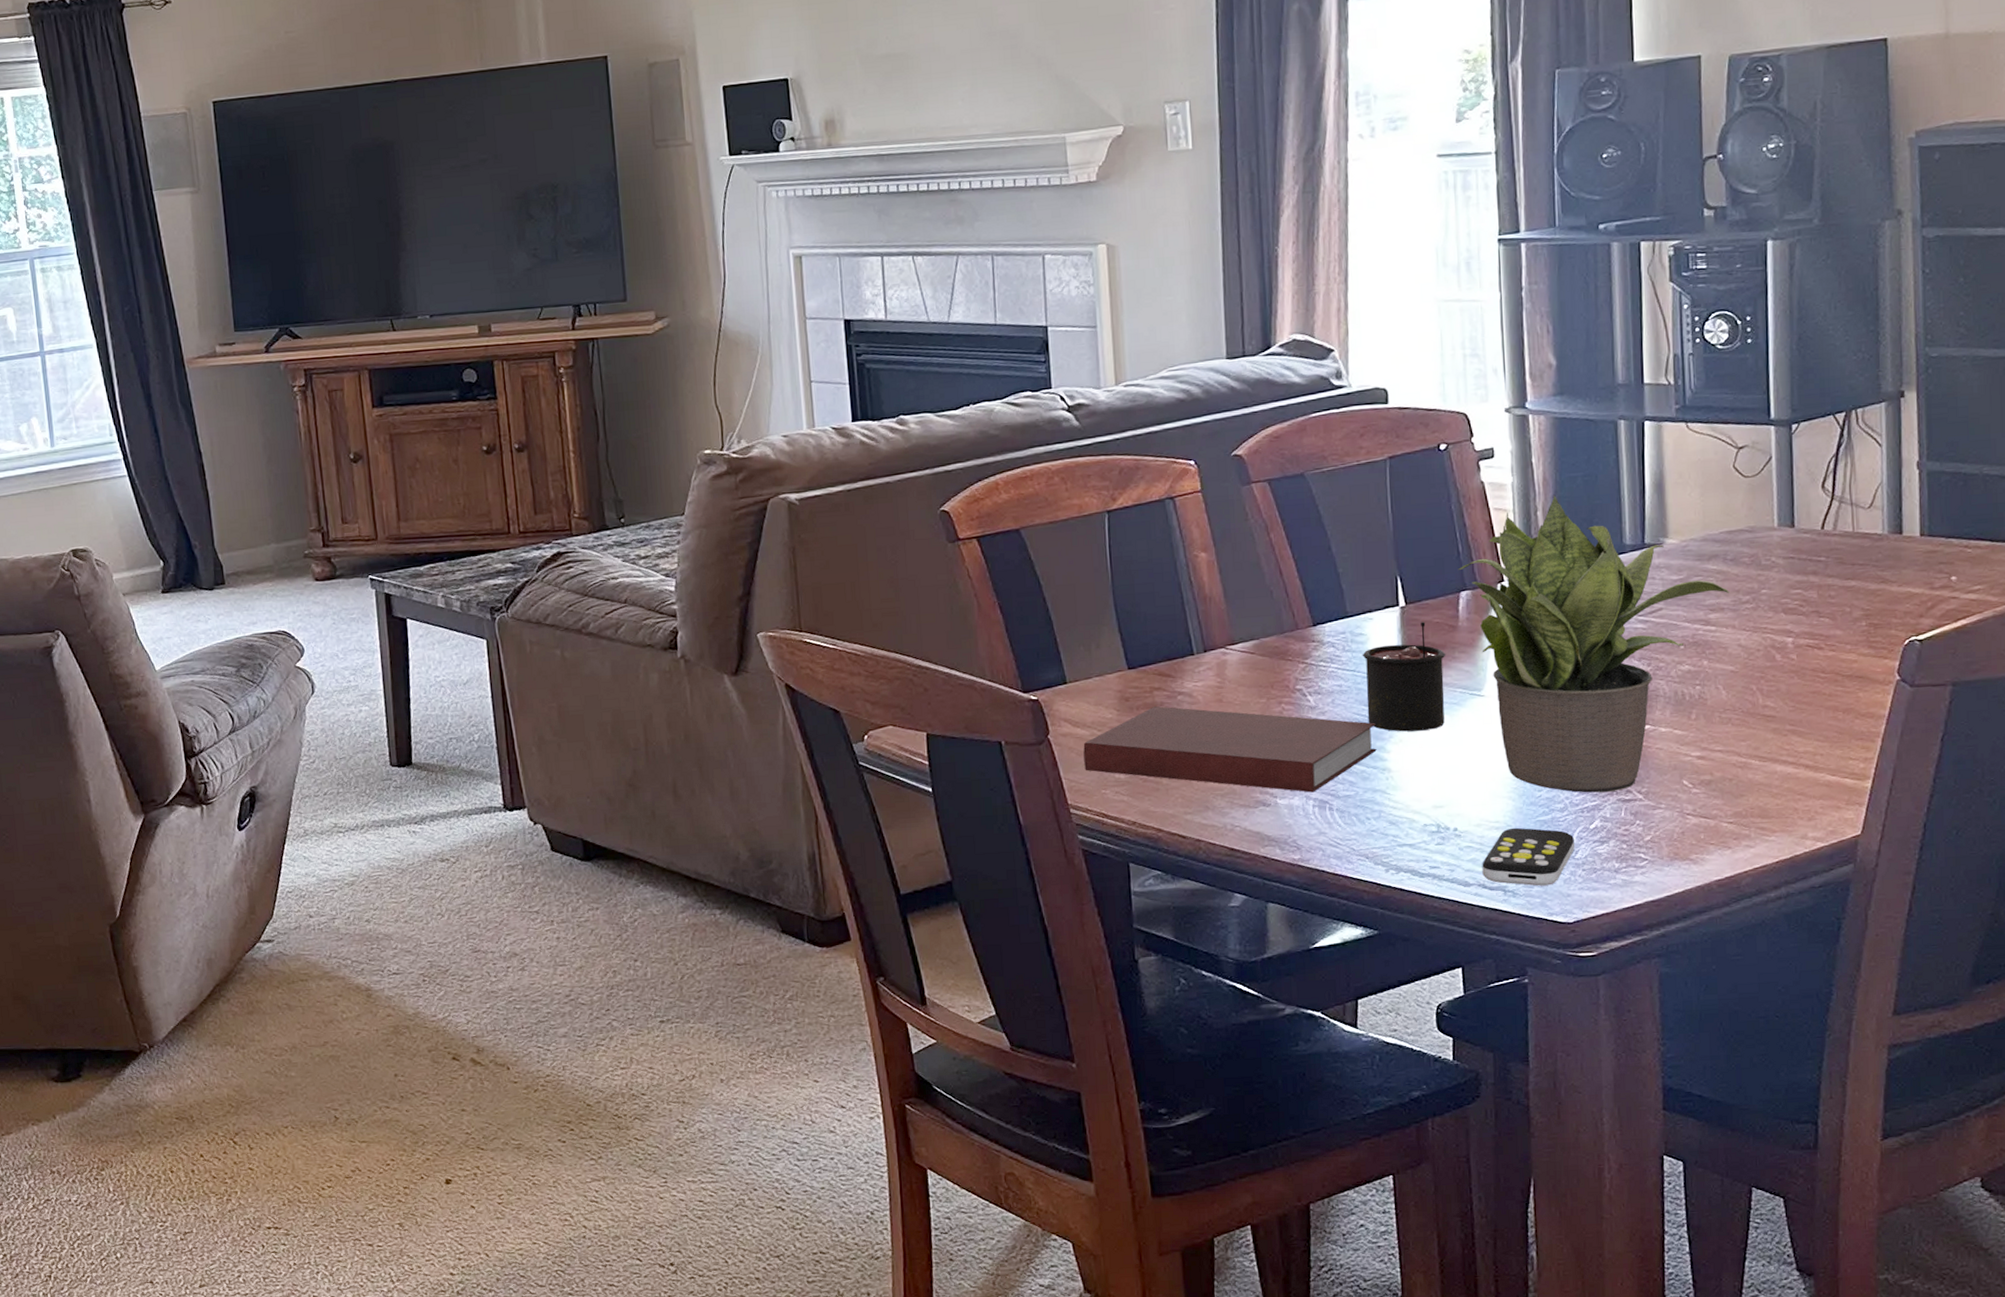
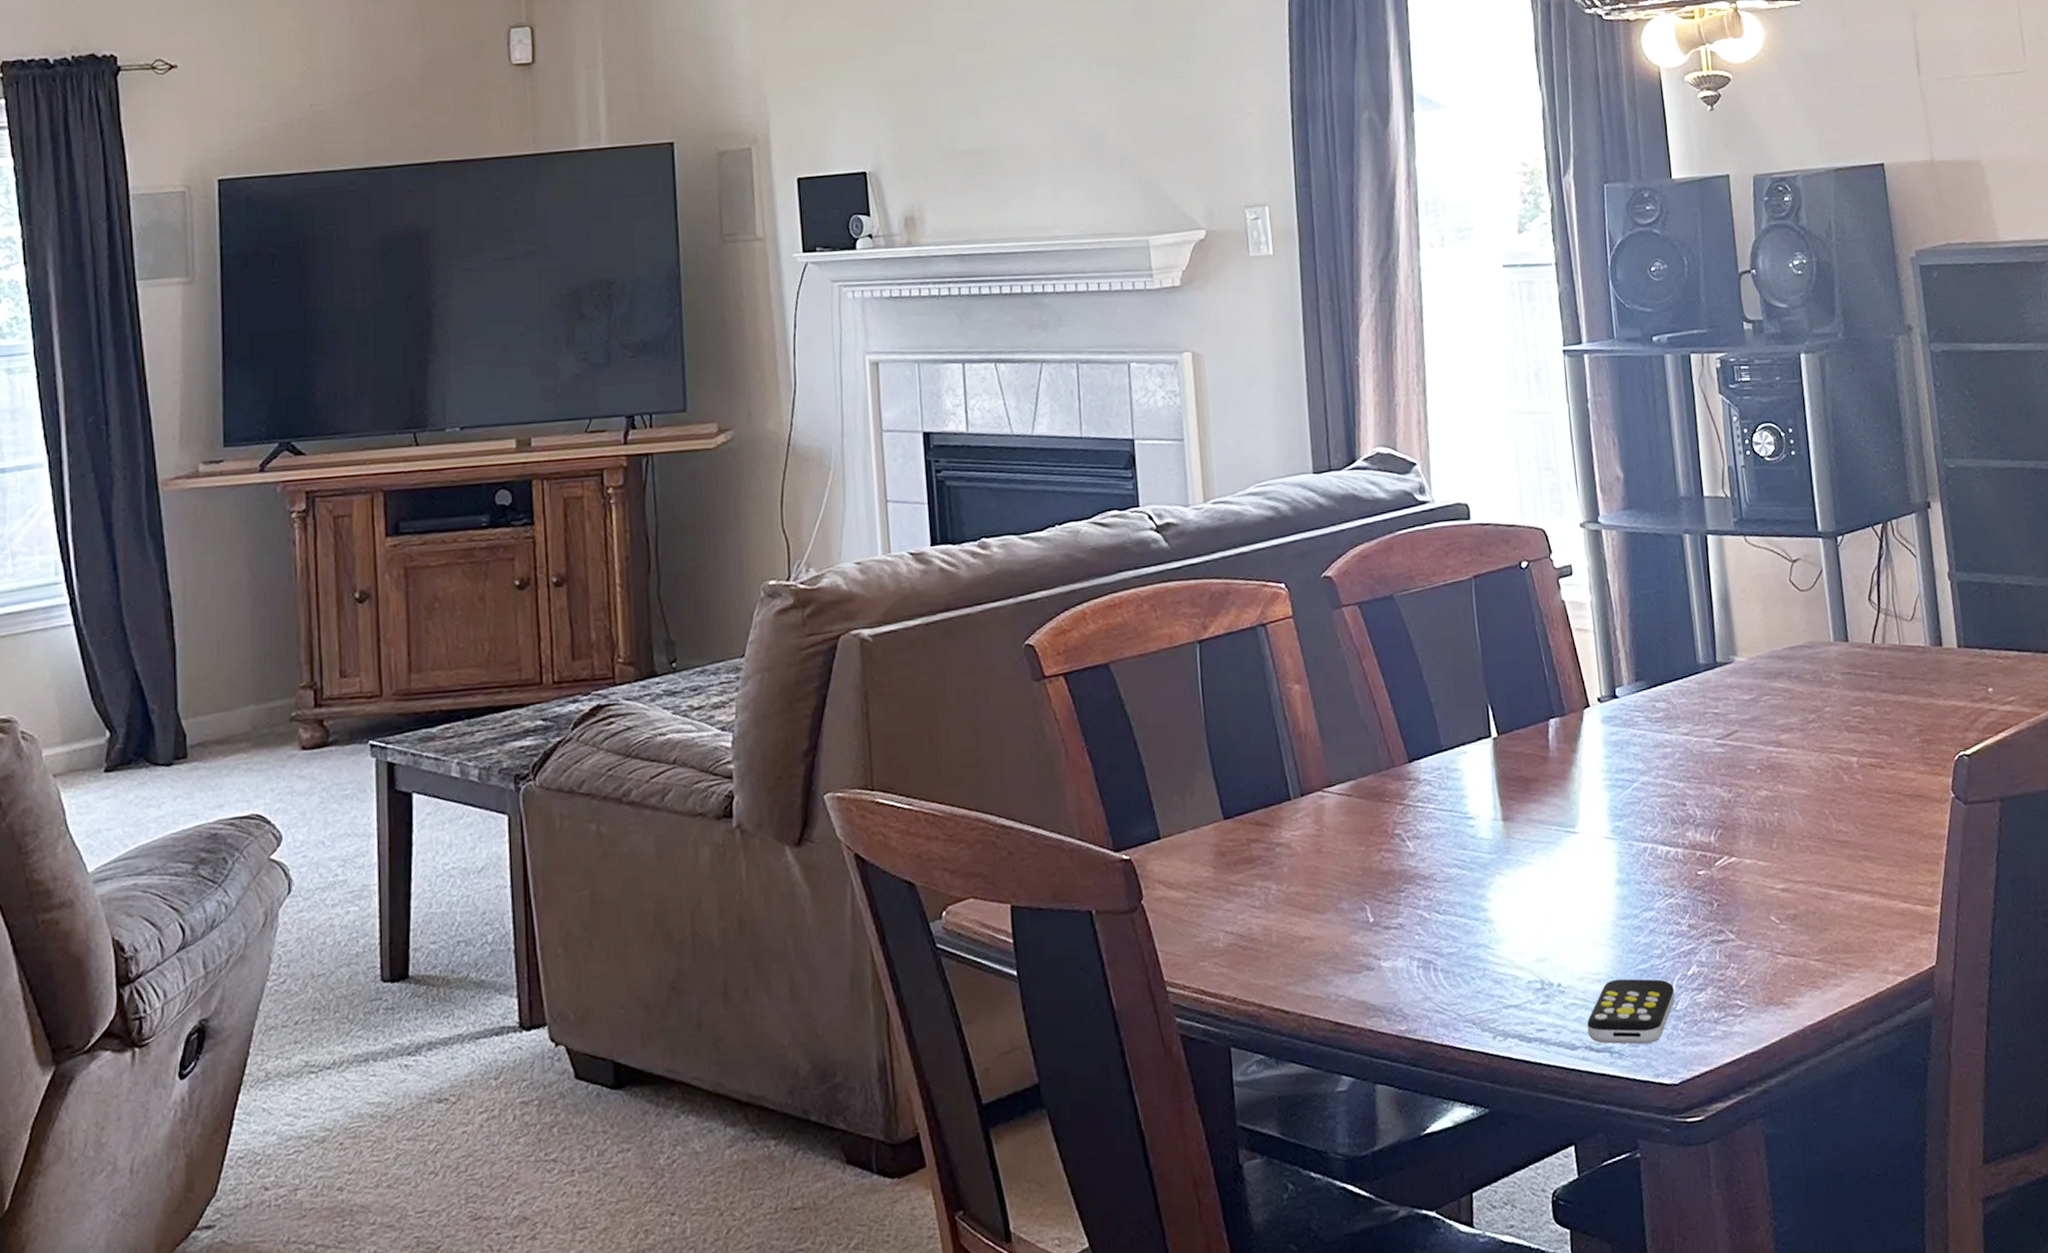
notebook: present [1083,706,1377,793] -> none [1179,860,1478,952]
candle: present [1362,622,1446,732] -> none [1458,753,1542,877]
potted plant: present [1457,494,1729,793] -> none [1545,612,1796,936]

